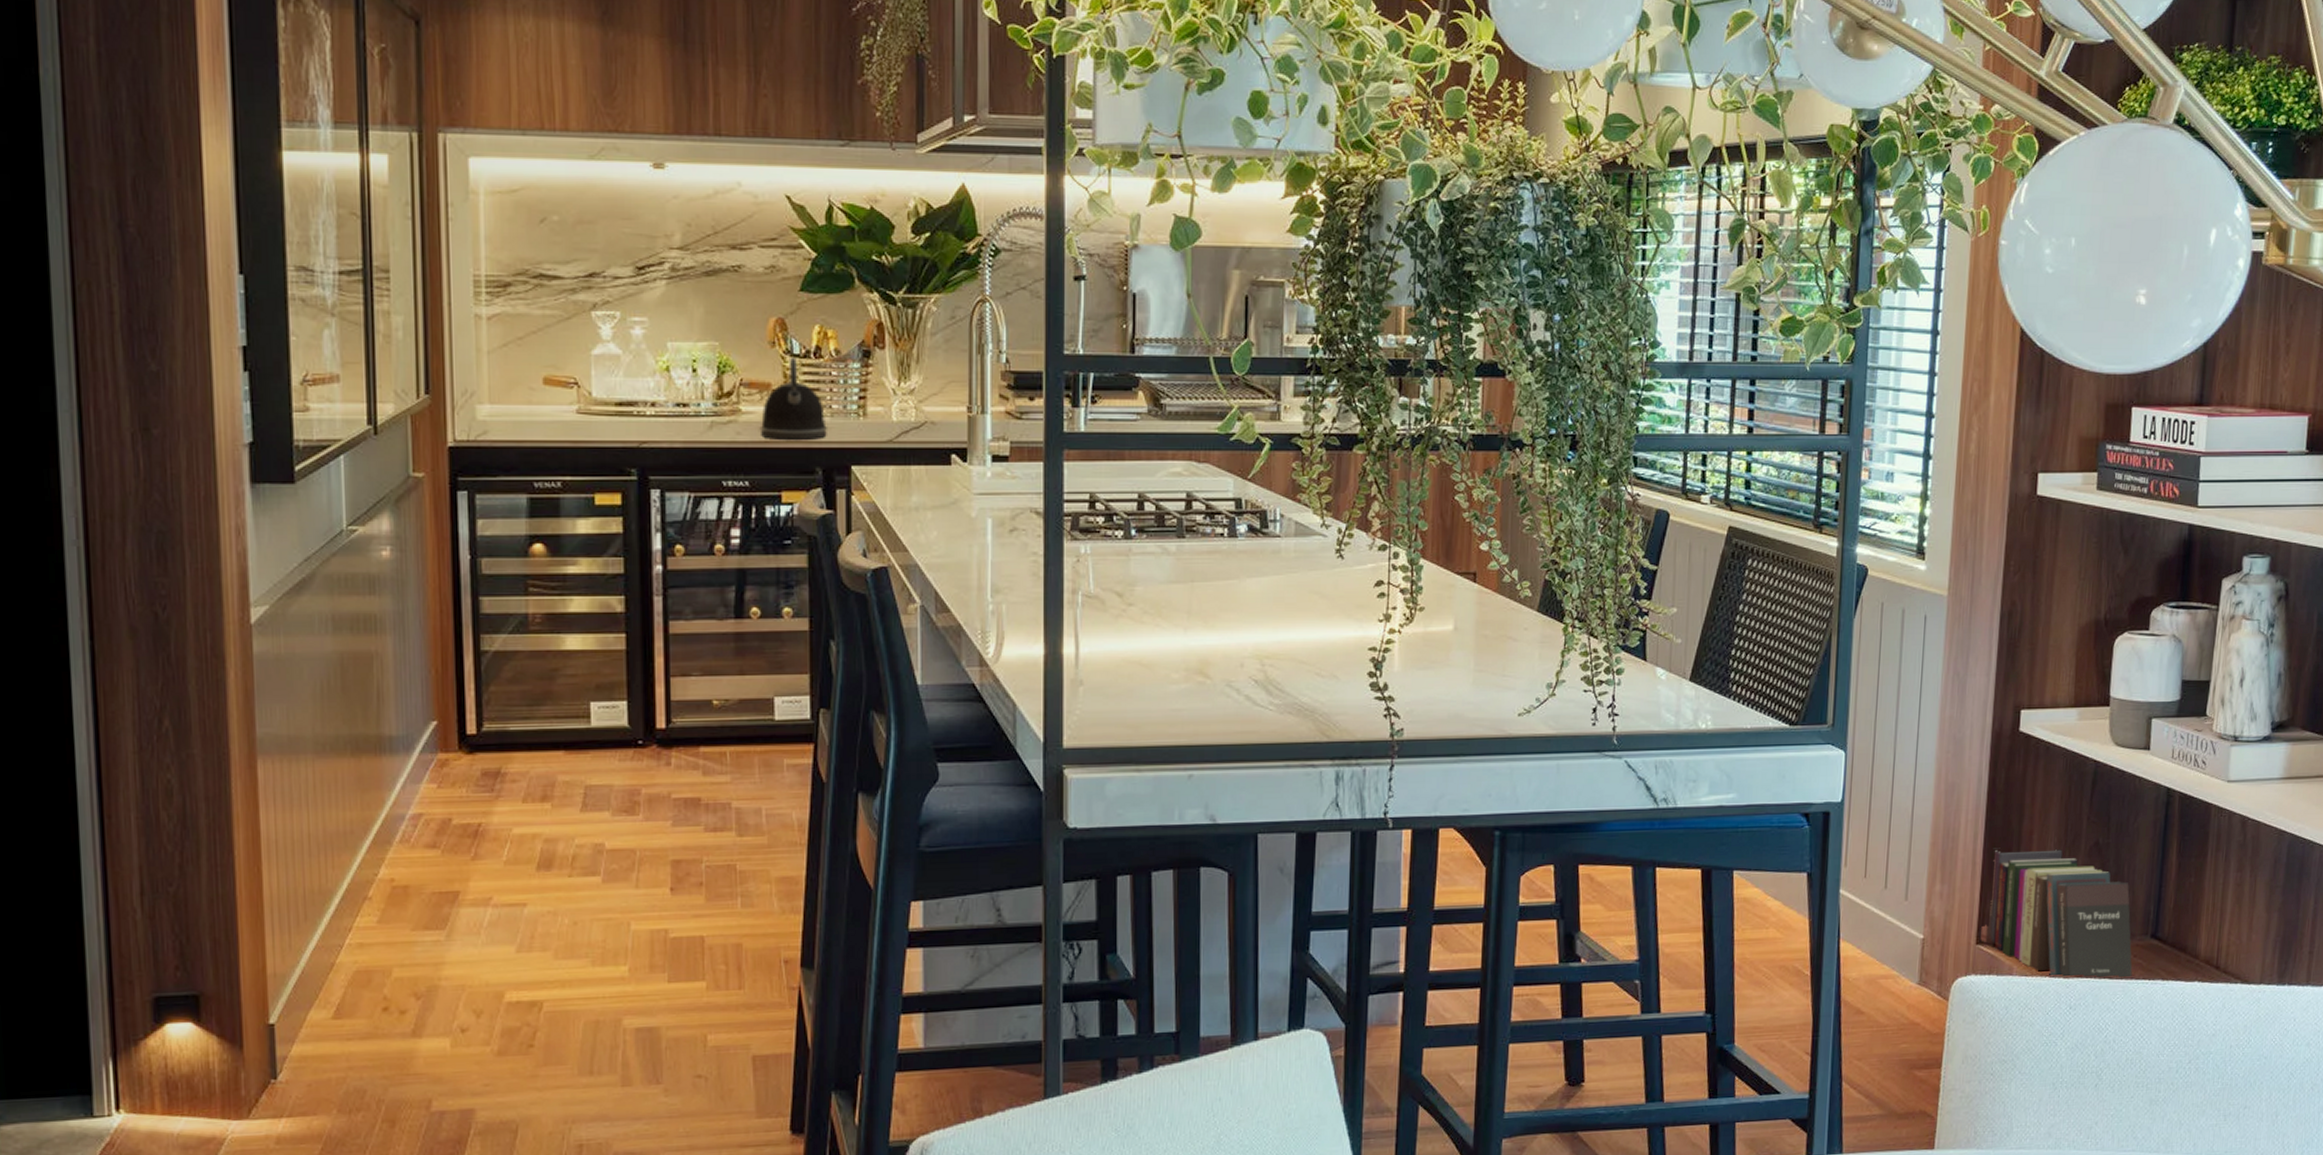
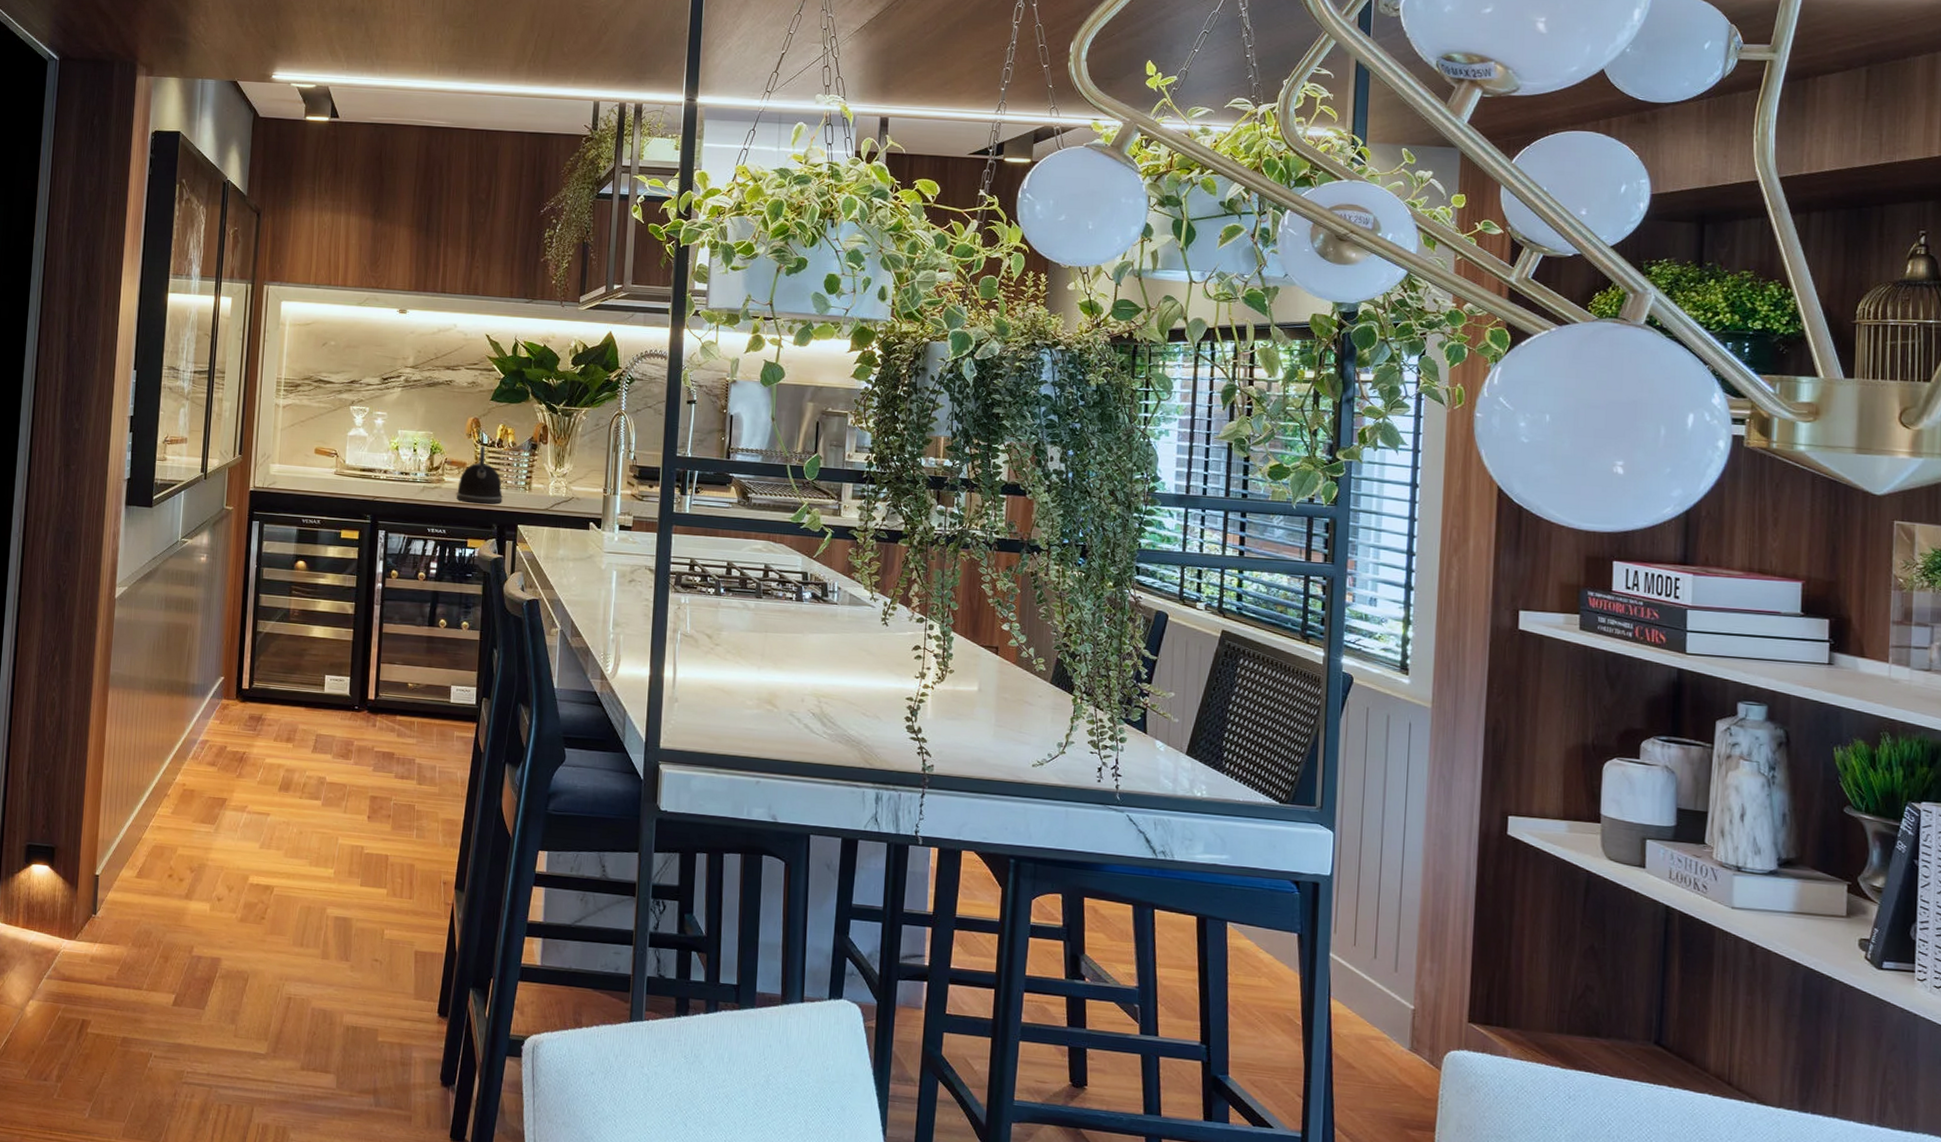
books: present [1980,849,2133,979] -> none [1473,939,1635,1078]

